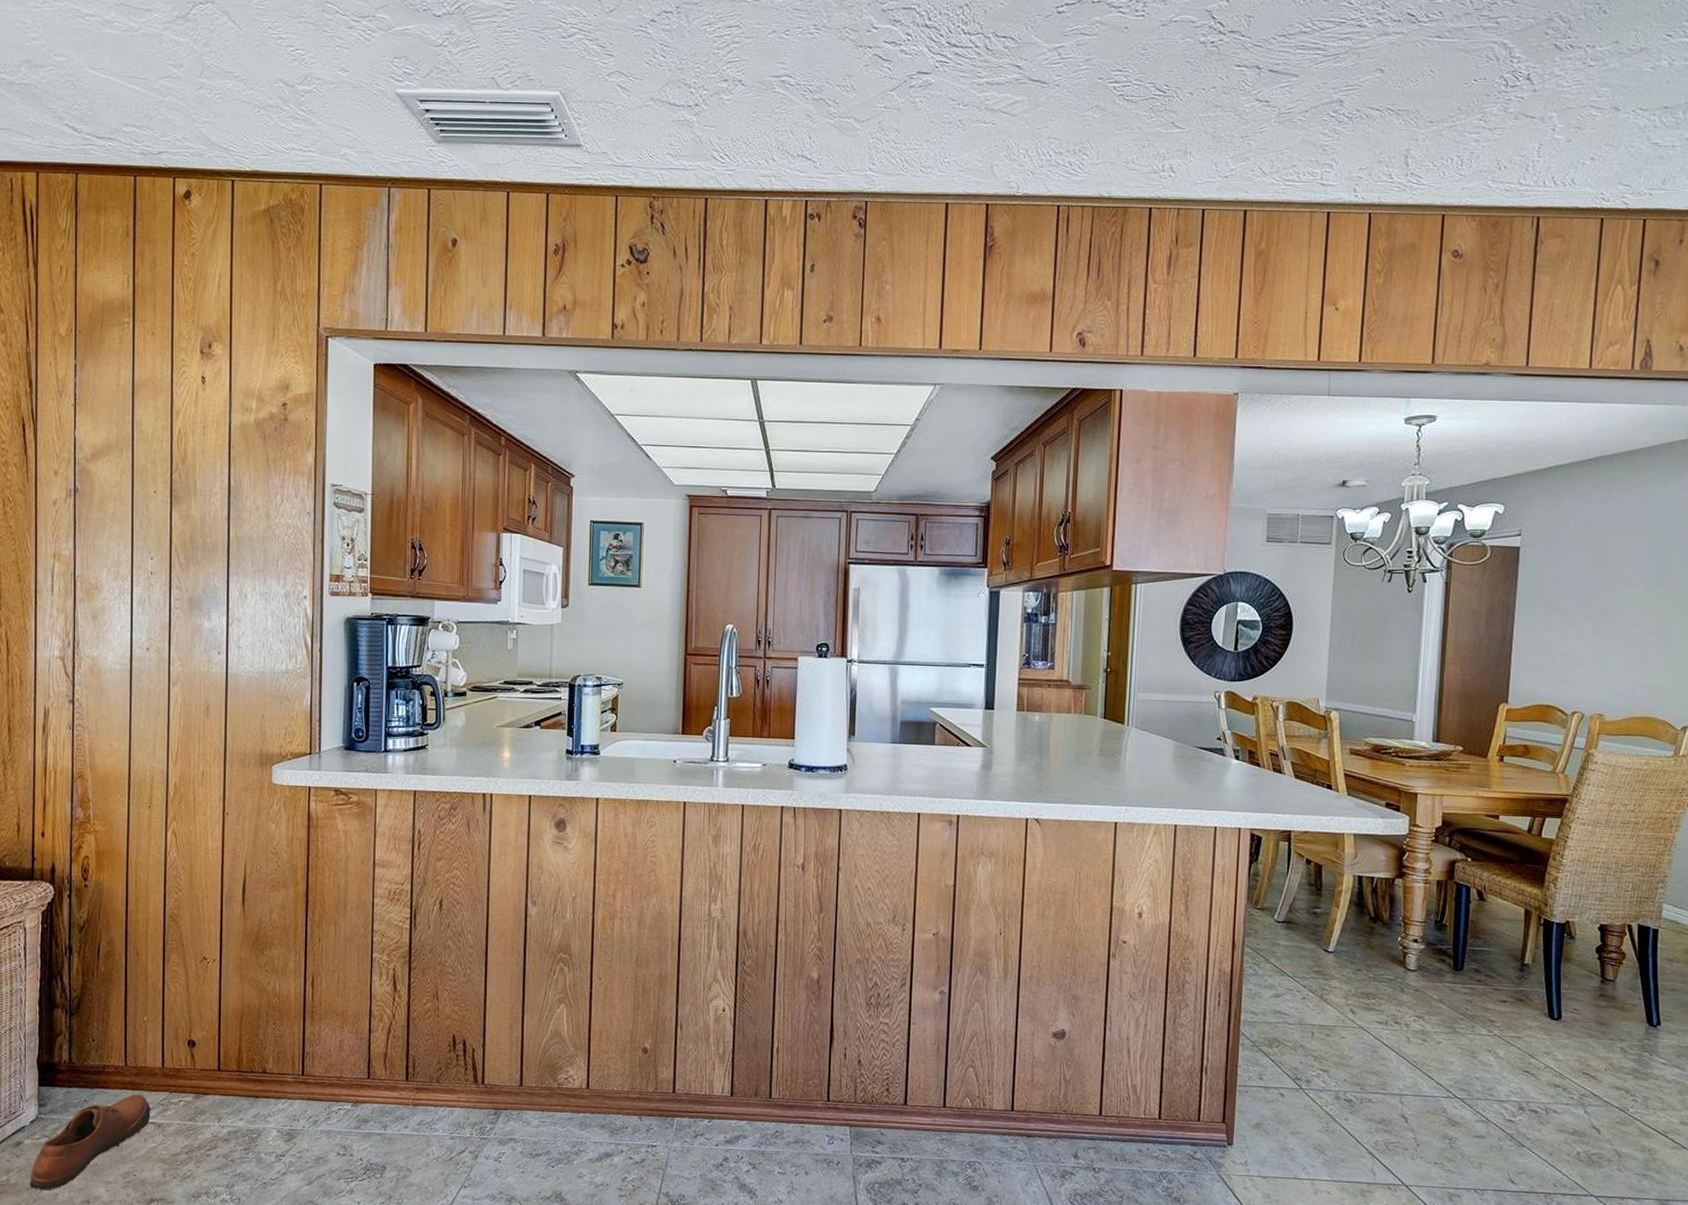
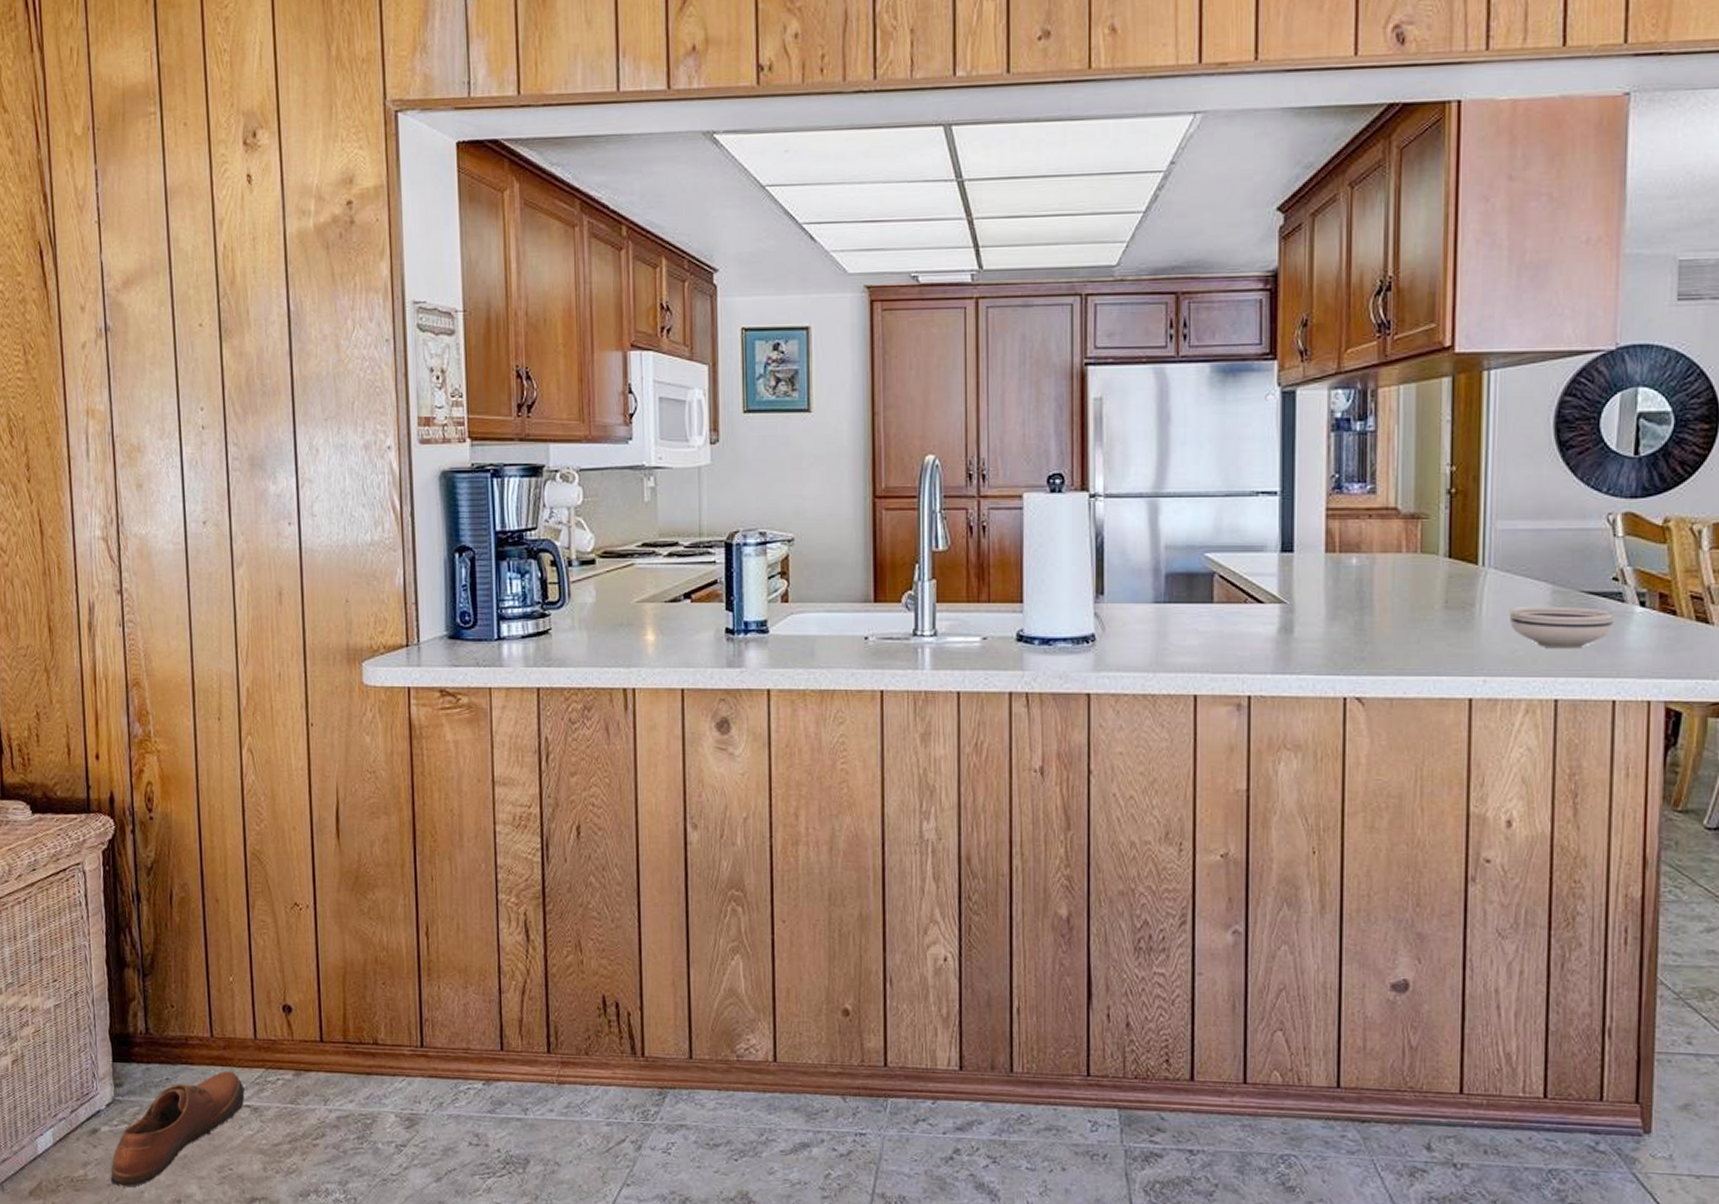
bowl: none [1144,756,1218,789] -> present [1508,605,1615,649]

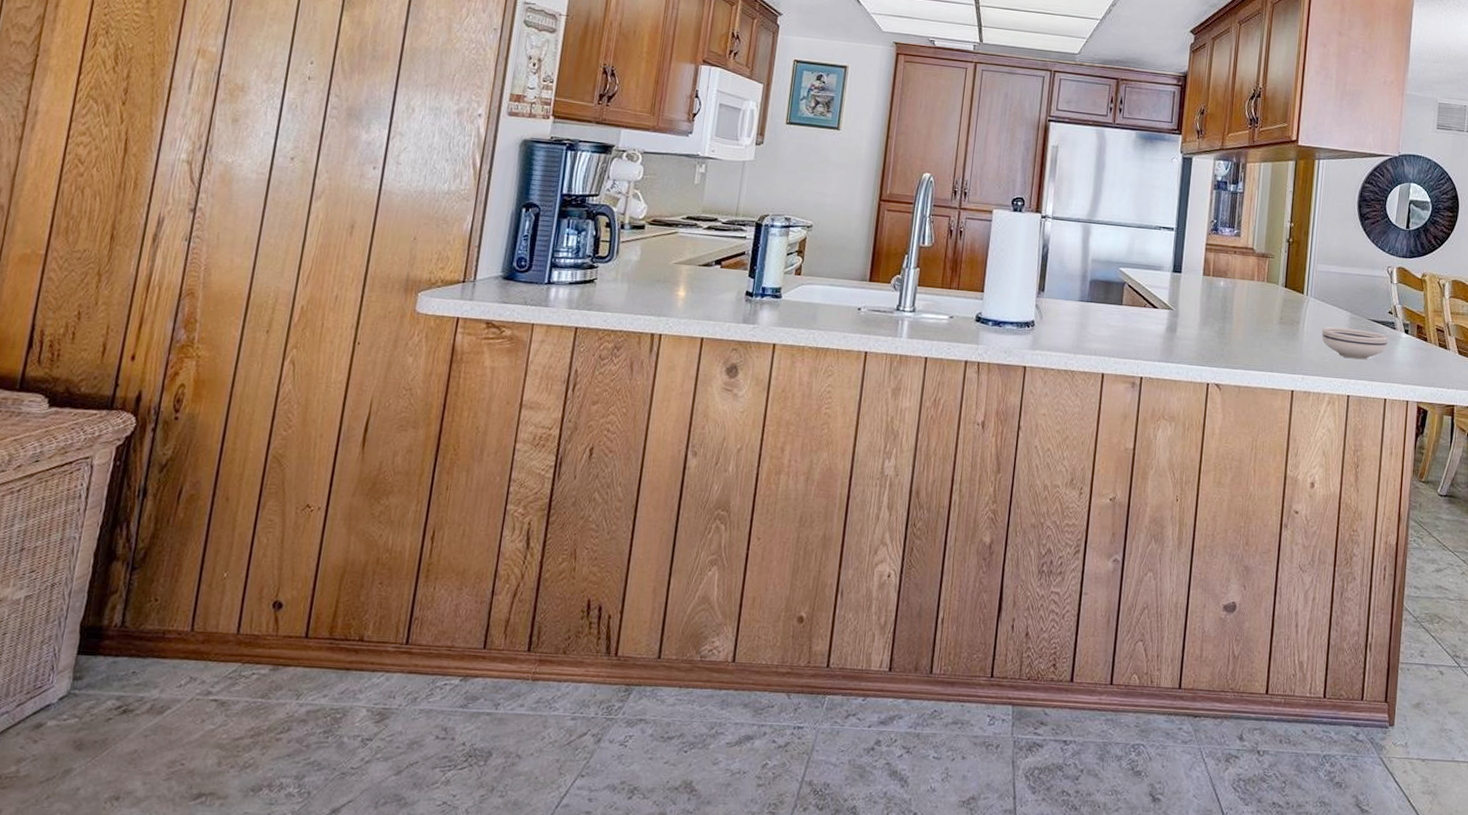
shoe: present [110,1071,245,1188] -> none [44,665,216,784]

